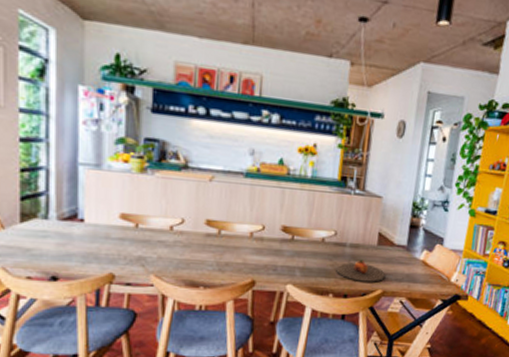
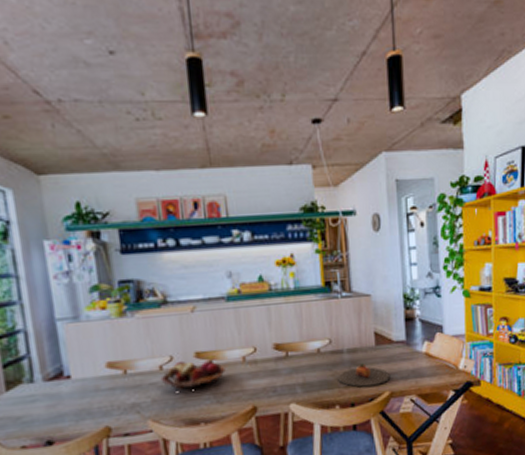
fruit basket: none [169,225,232,255] -> present [160,360,225,390]

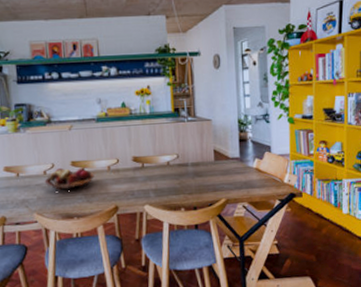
plate: present [338,363,391,388] -> none [183,175,227,194]

